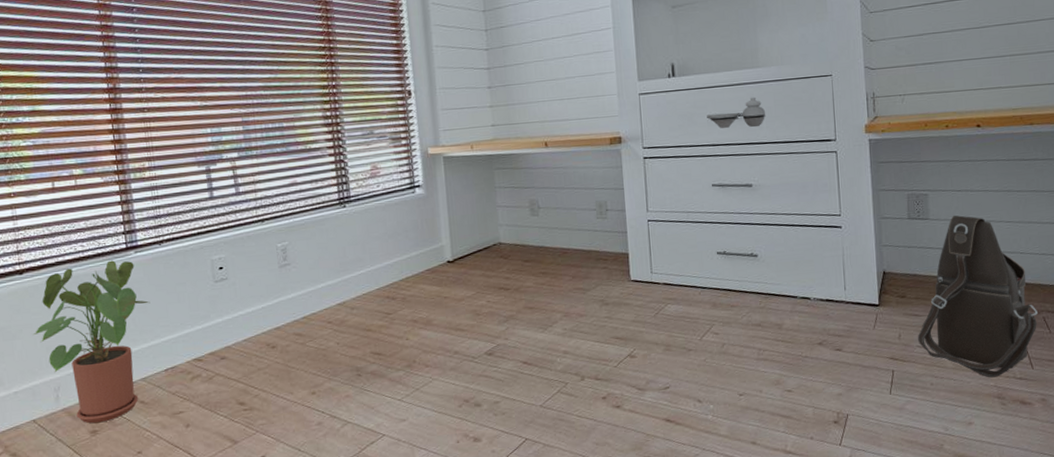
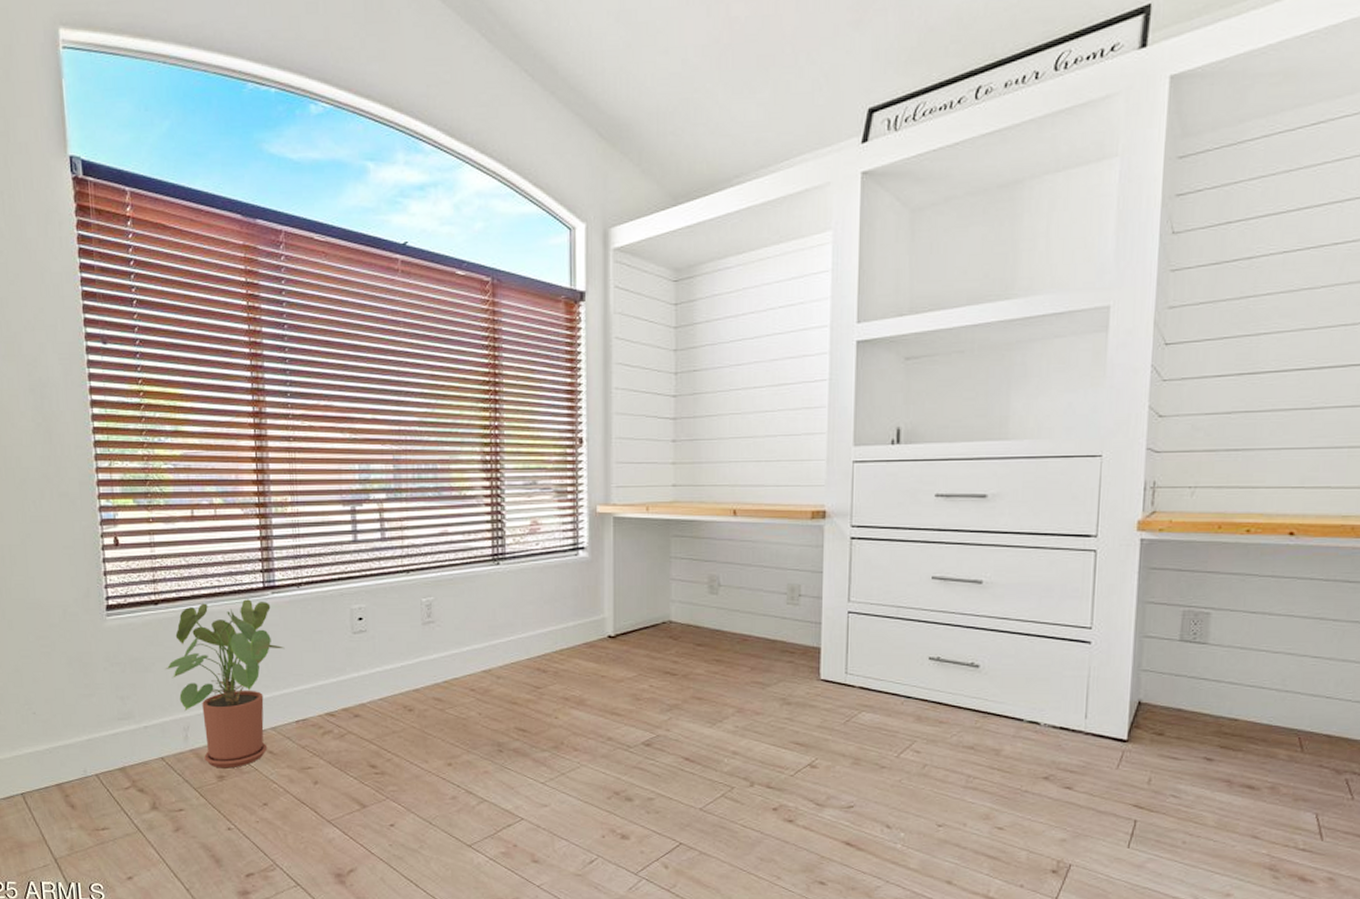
decorative bowl: present [707,97,766,129] -> none [934,475,1011,513]
shoulder bag: present [917,215,1039,378] -> none [1172,641,1340,845]

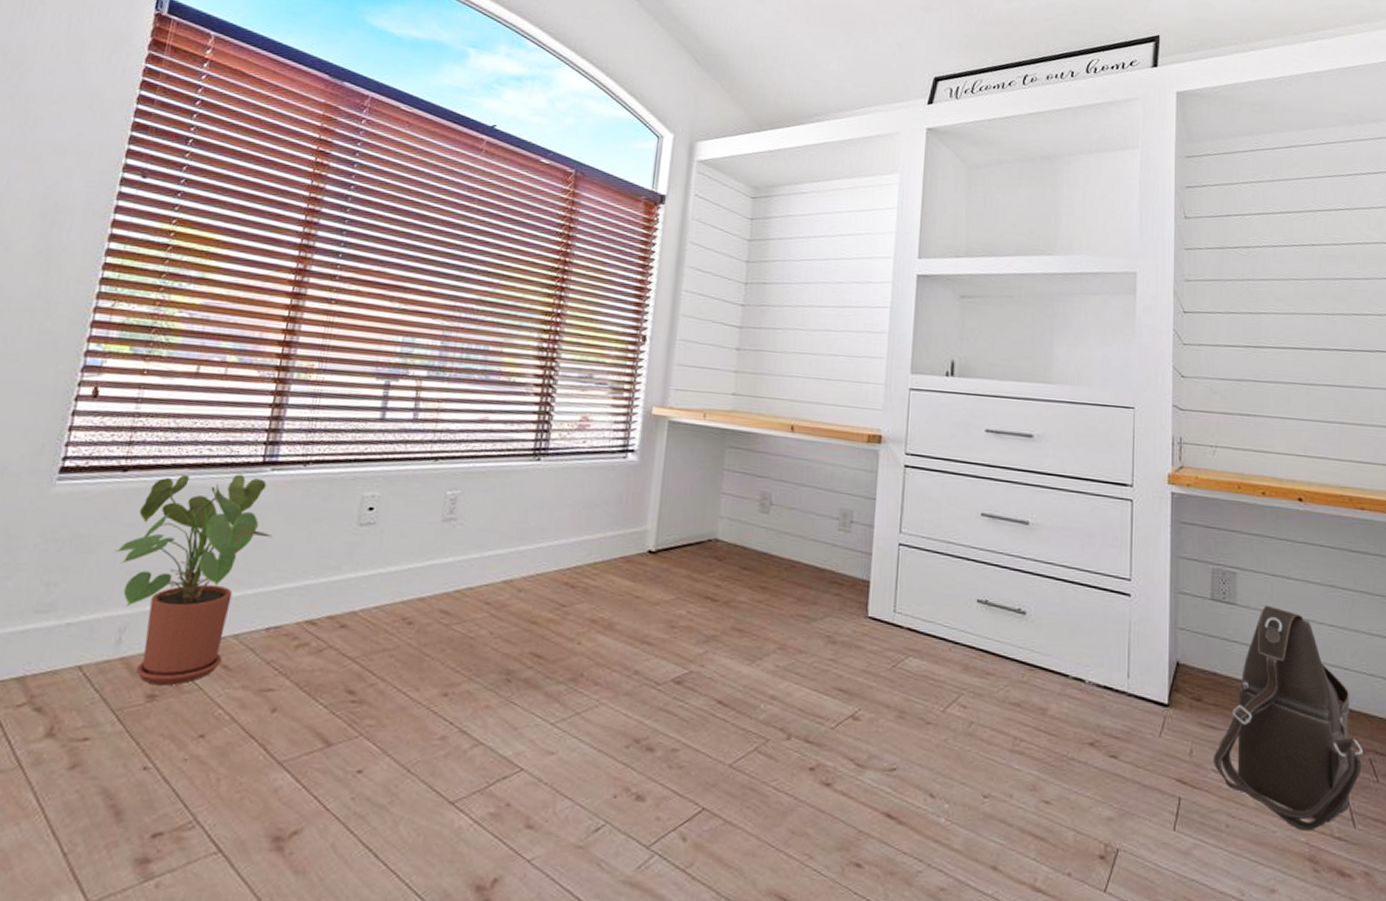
shoulder bag: none [1172,641,1340,845] -> present [1212,604,1364,831]

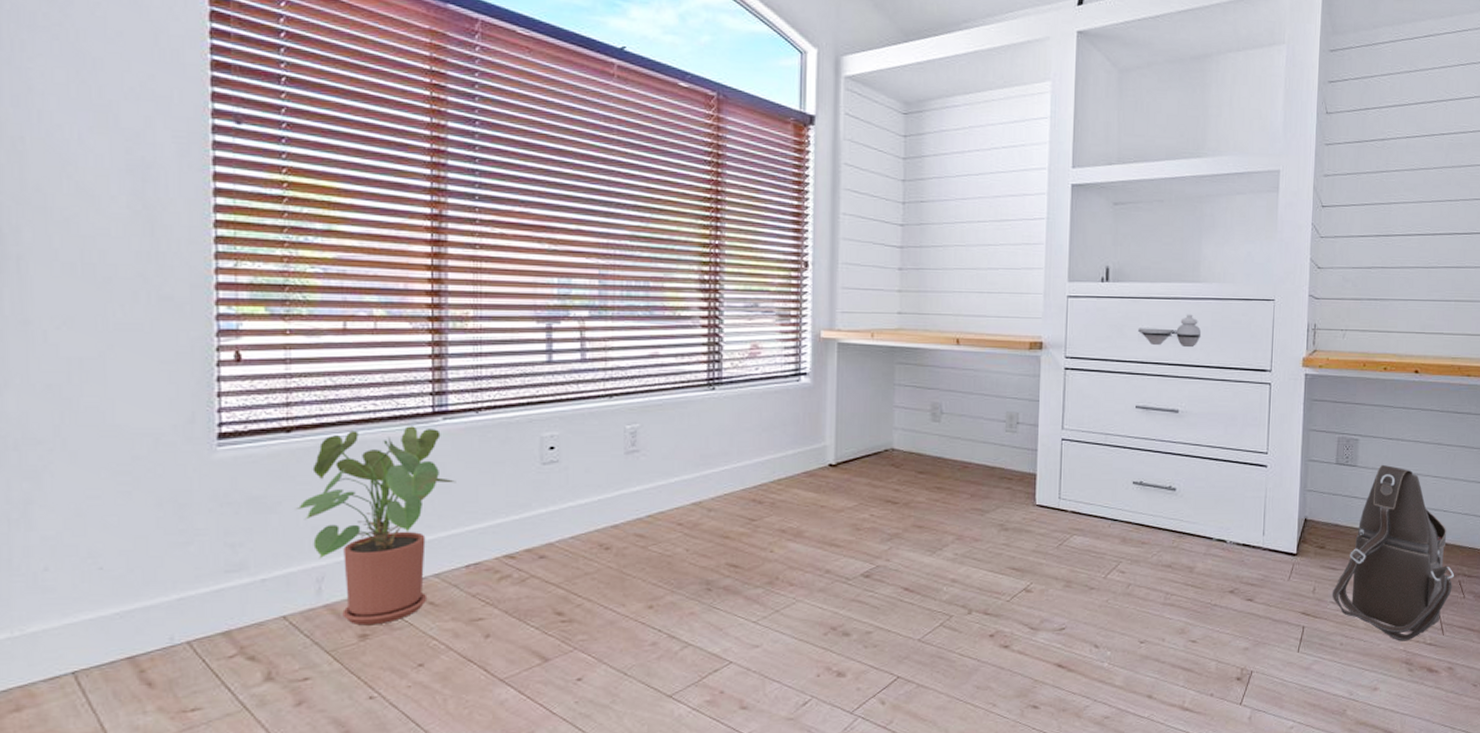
decorative bowl: none [985,416,1054,454] -> present [1138,314,1202,348]

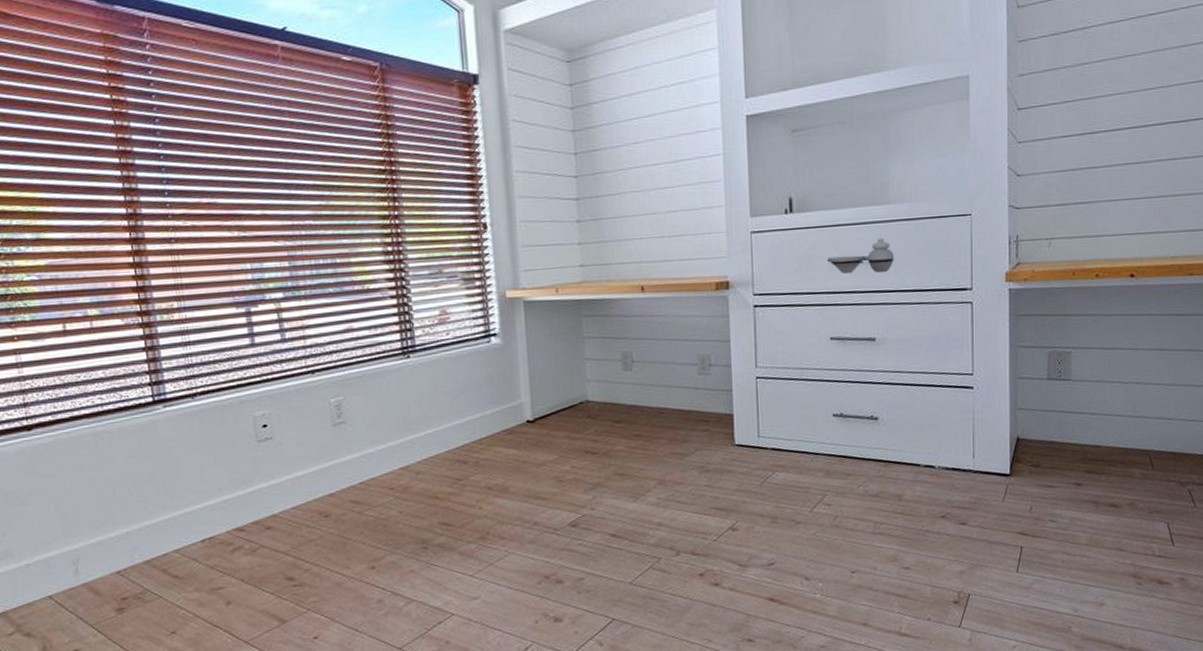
house plant: present [295,426,456,626] -> none [45,415,183,601]
shoulder bag: present [1331,464,1455,641] -> none [1050,375,1184,555]

